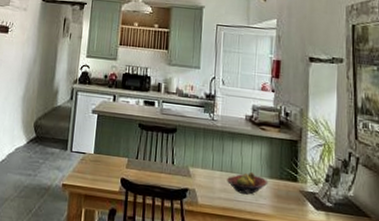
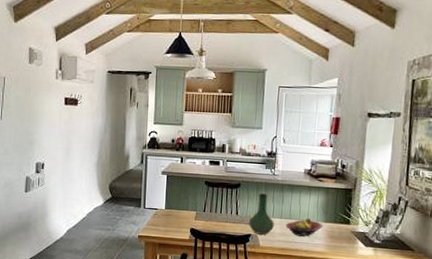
vase: none [186,140,214,190] -> present [249,193,274,235]

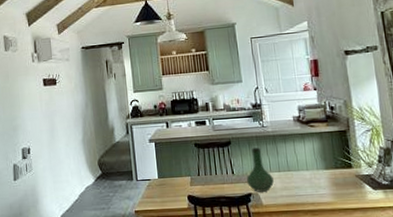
fruit bowl: present [286,217,323,237] -> none [286,167,325,189]

